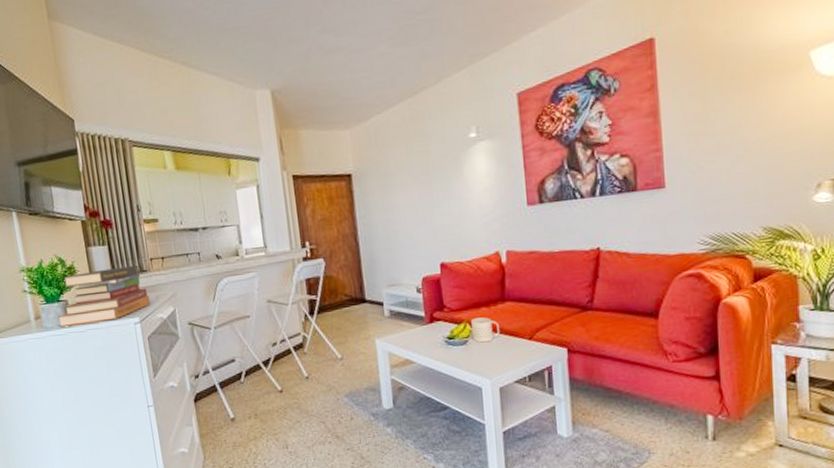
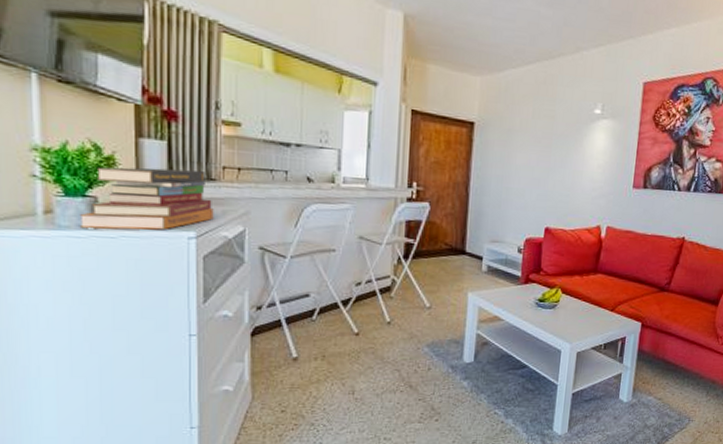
mug: present [470,317,500,343] -> none [561,285,588,309]

